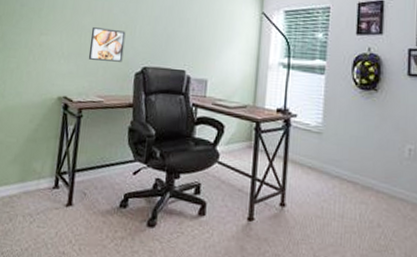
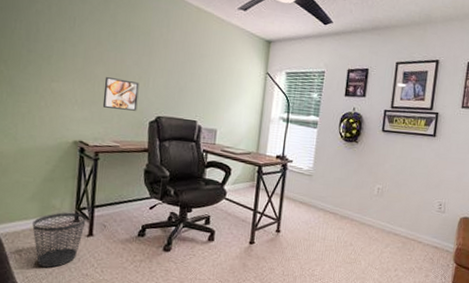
wastebasket: none [12,177,66,242] -> present [32,212,86,268]

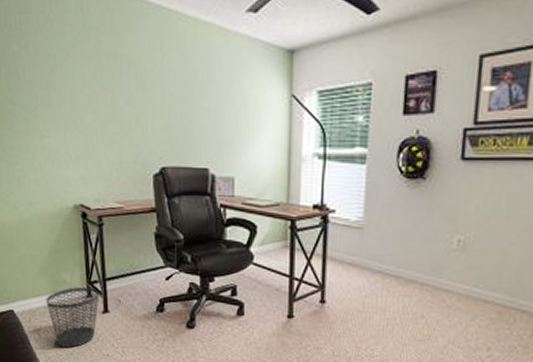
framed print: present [102,77,139,111] -> none [97,125,138,163]

